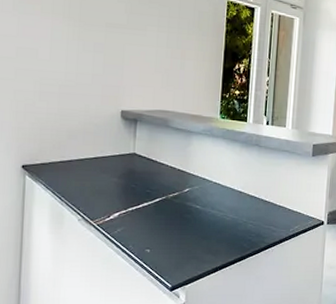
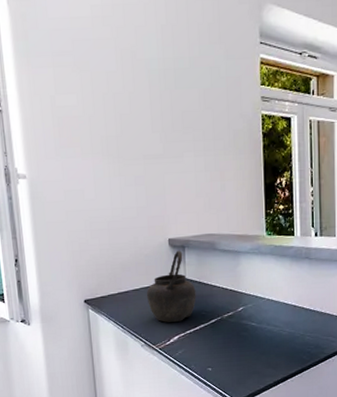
kettle: none [90,123,143,197] -> present [146,250,196,322]

